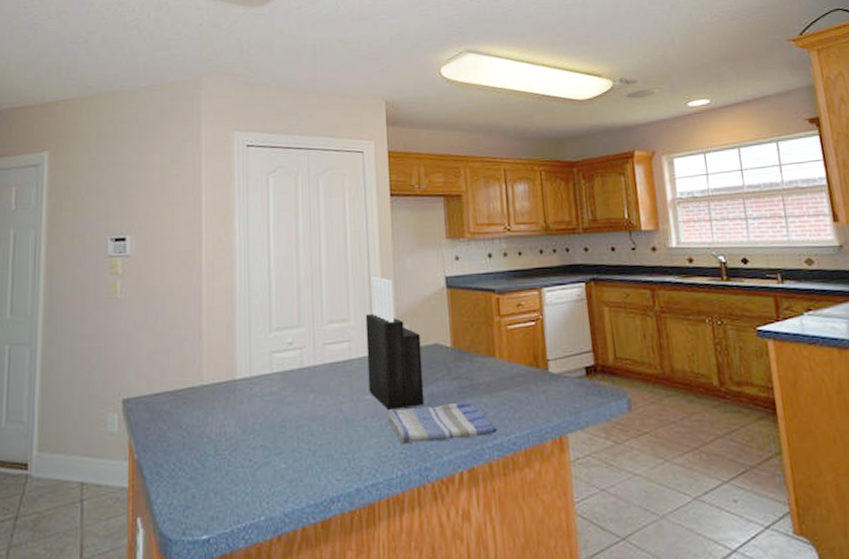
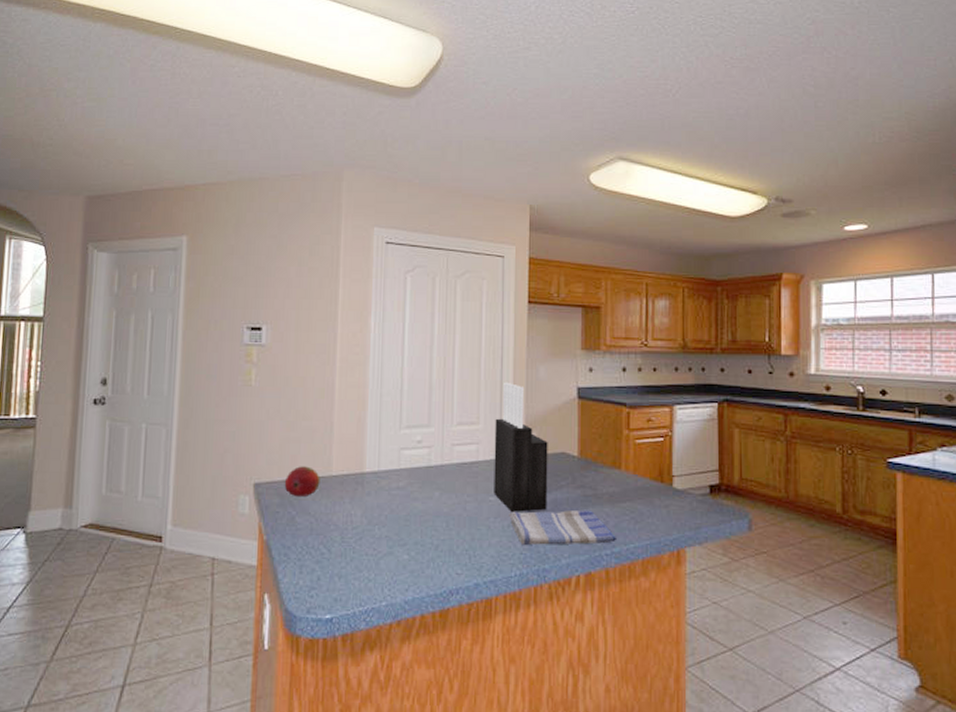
fruit: none [154,377,191,411] -> present [284,466,320,498]

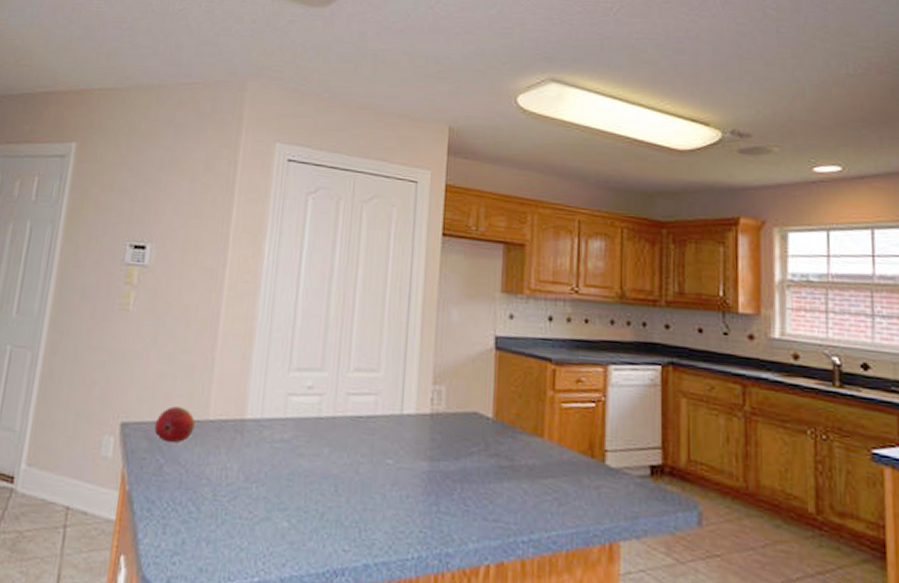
knife block: present [494,382,548,512] -> none [392,324,458,481]
dish towel: present [509,509,616,545] -> none [408,478,535,528]

